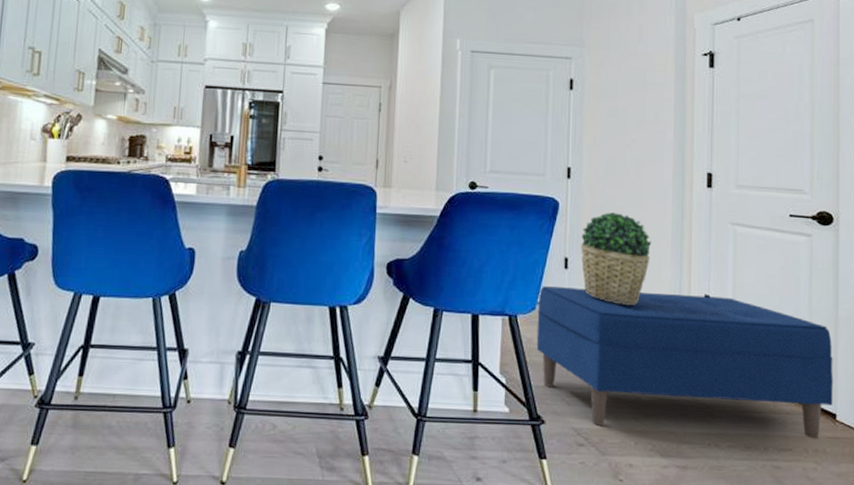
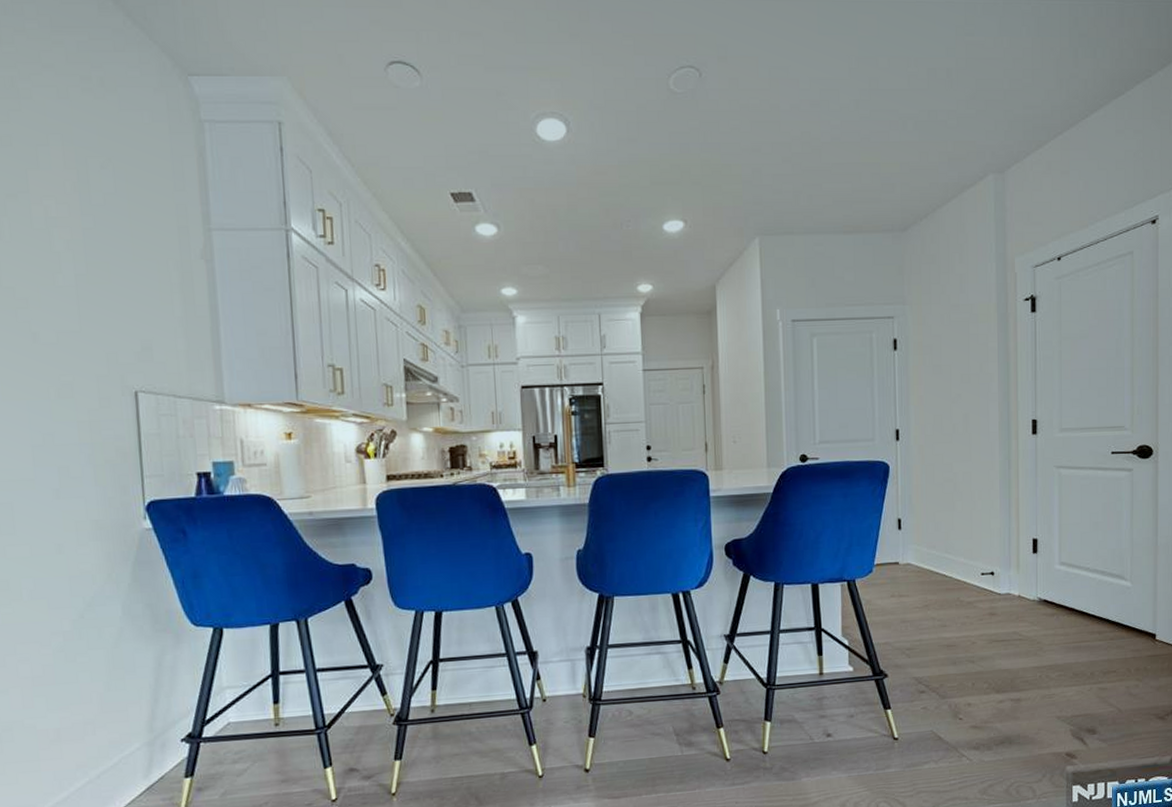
bench: present [536,286,833,439] -> none [874,538,1153,673]
potted plant: present [581,212,652,306] -> none [913,469,981,558]

